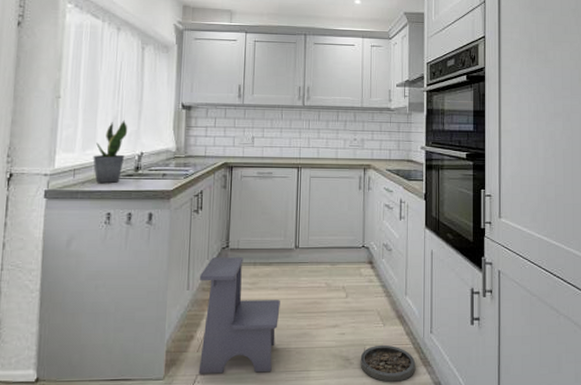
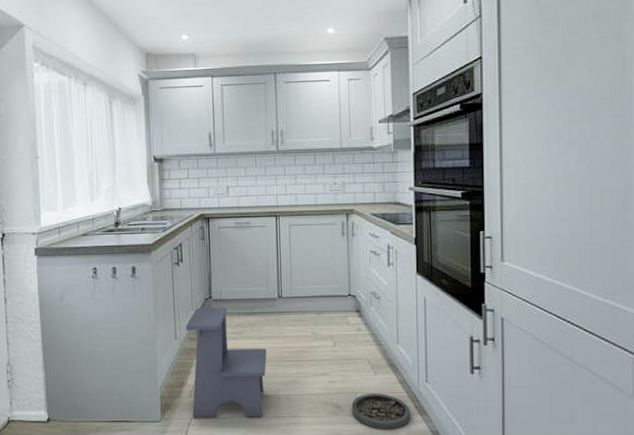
potted plant: present [93,120,128,184] -> none [74,176,105,240]

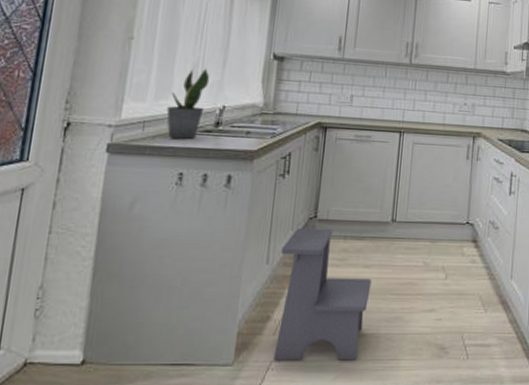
potted plant: none [74,176,105,240] -> present [166,68,210,140]
pet bowl: present [351,393,411,429] -> none [456,333,518,375]

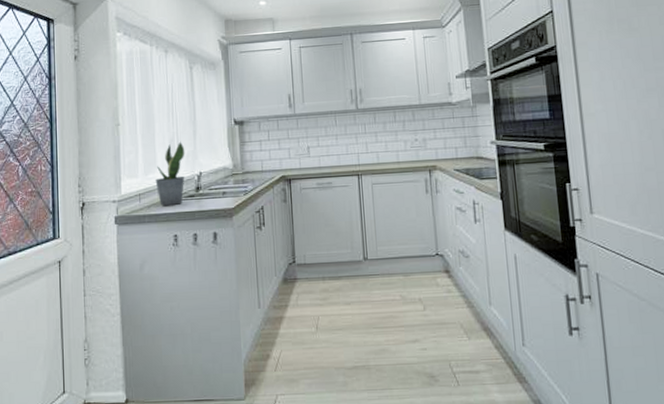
step stool: present [273,228,372,361] -> none [269,272,355,394]

